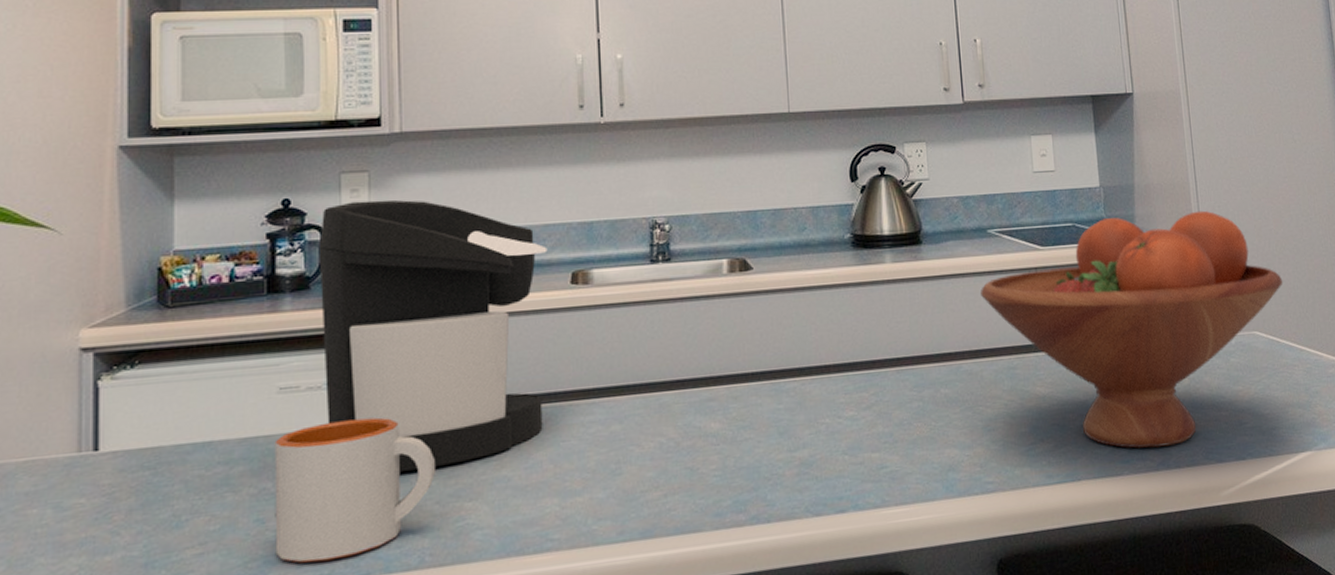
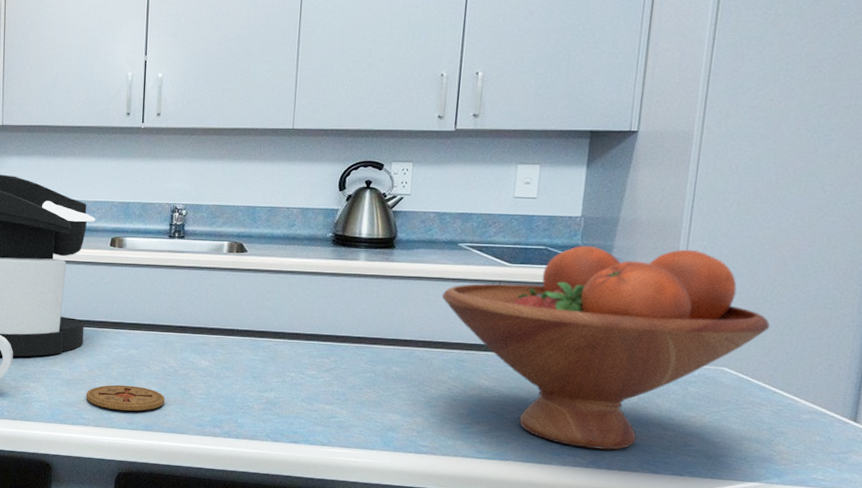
coaster: none [552,476,667,518] -> present [86,384,165,411]

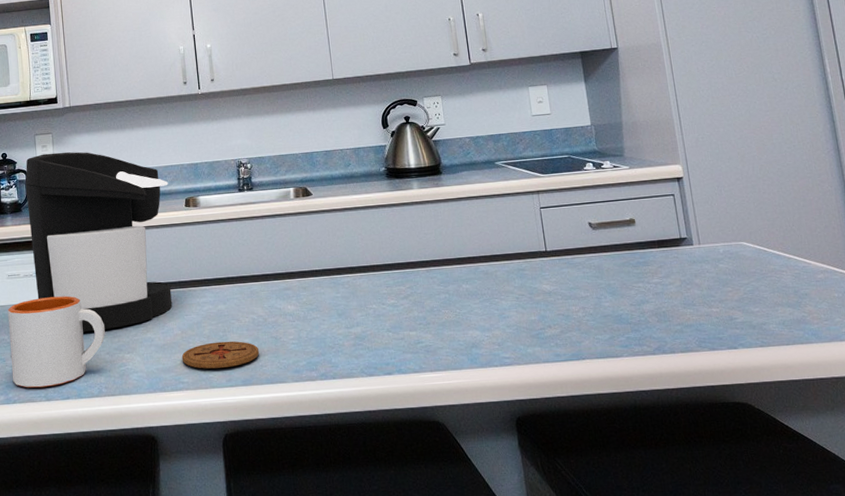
fruit bowl: present [442,246,771,450] -> none [492,141,769,336]

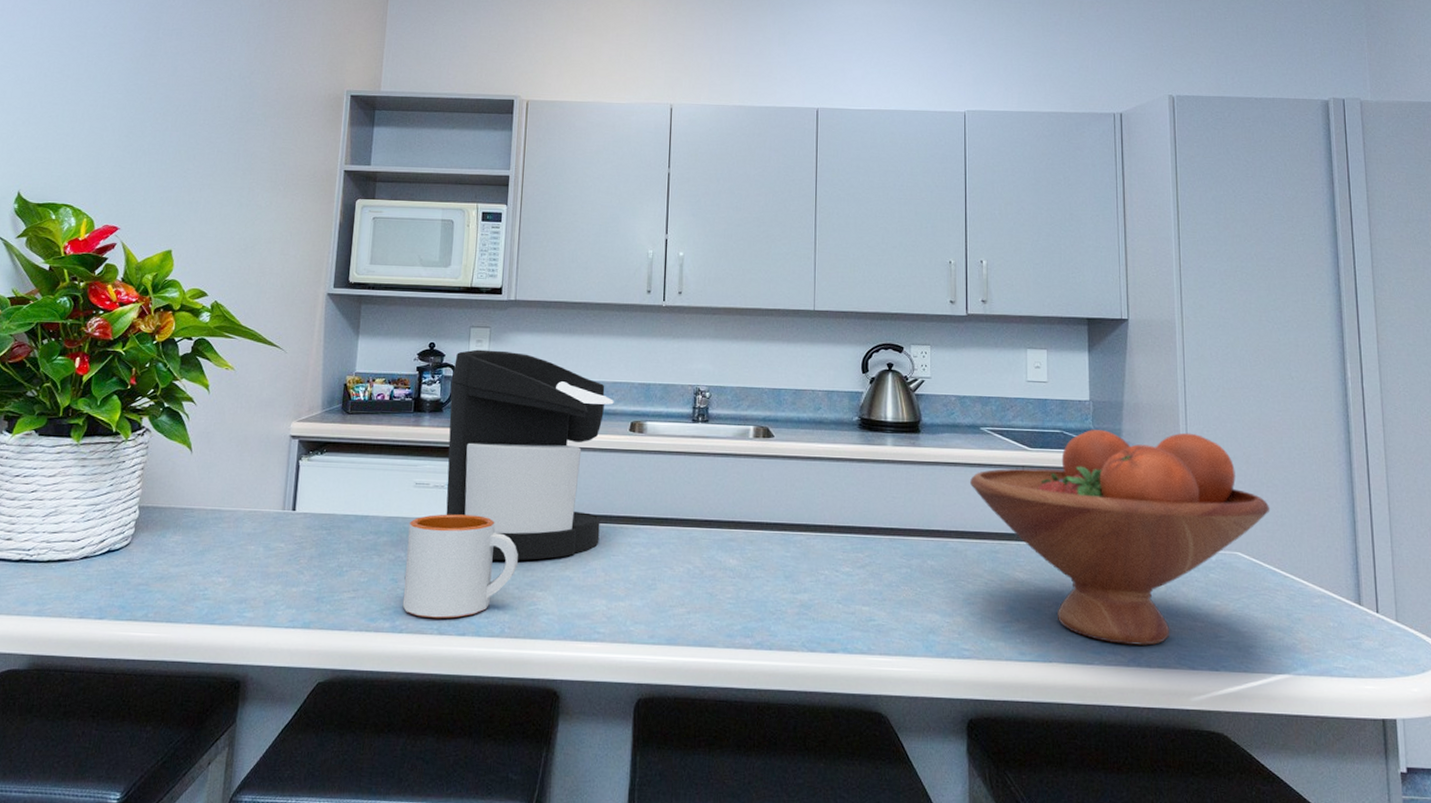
coaster: present [181,341,260,369] -> none [601,590,691,622]
fruit bowl: none [492,141,769,336] -> present [970,430,1270,646]

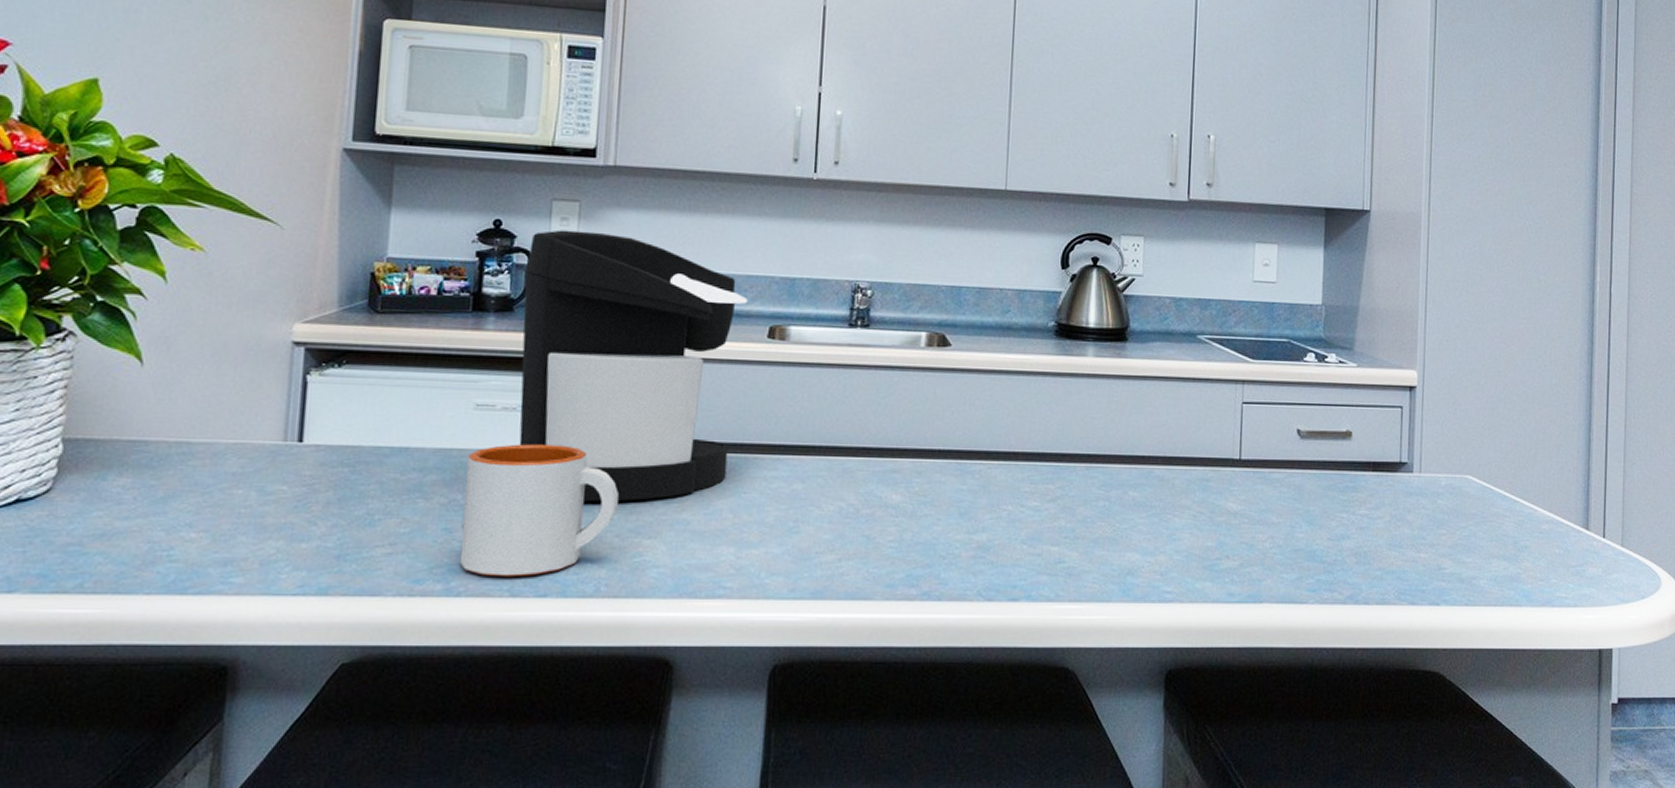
fruit bowl: present [970,430,1270,646] -> none [1182,338,1506,581]

